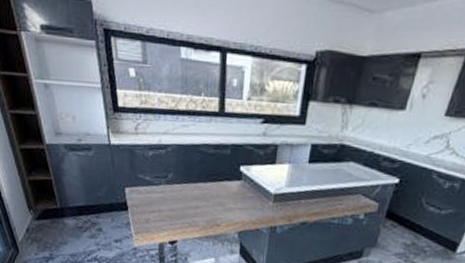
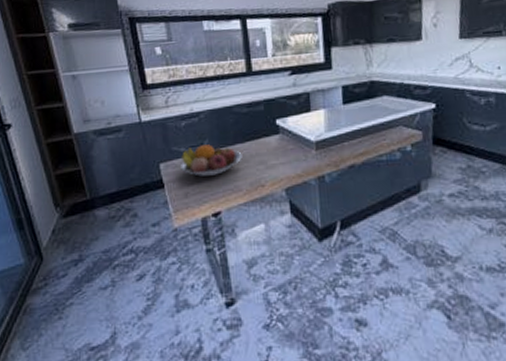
fruit bowl: none [144,177,203,208] -> present [181,144,242,177]

